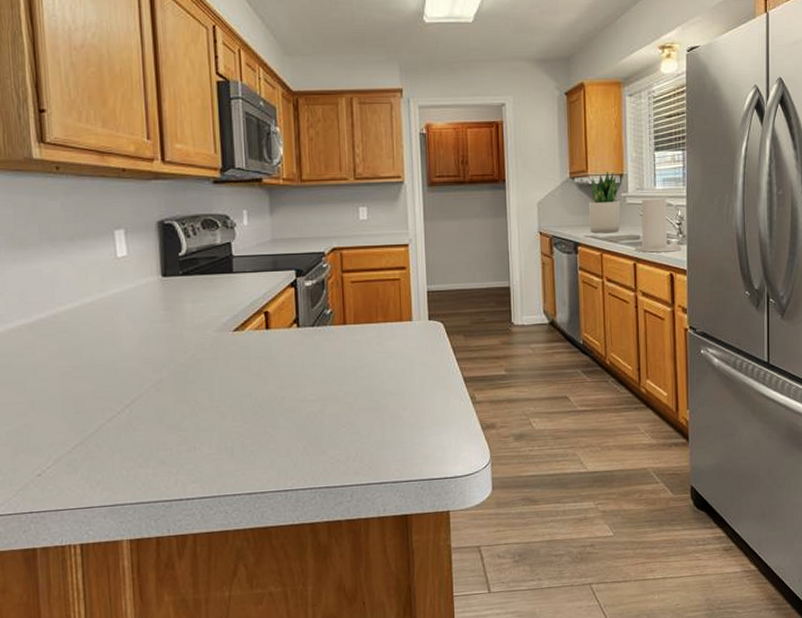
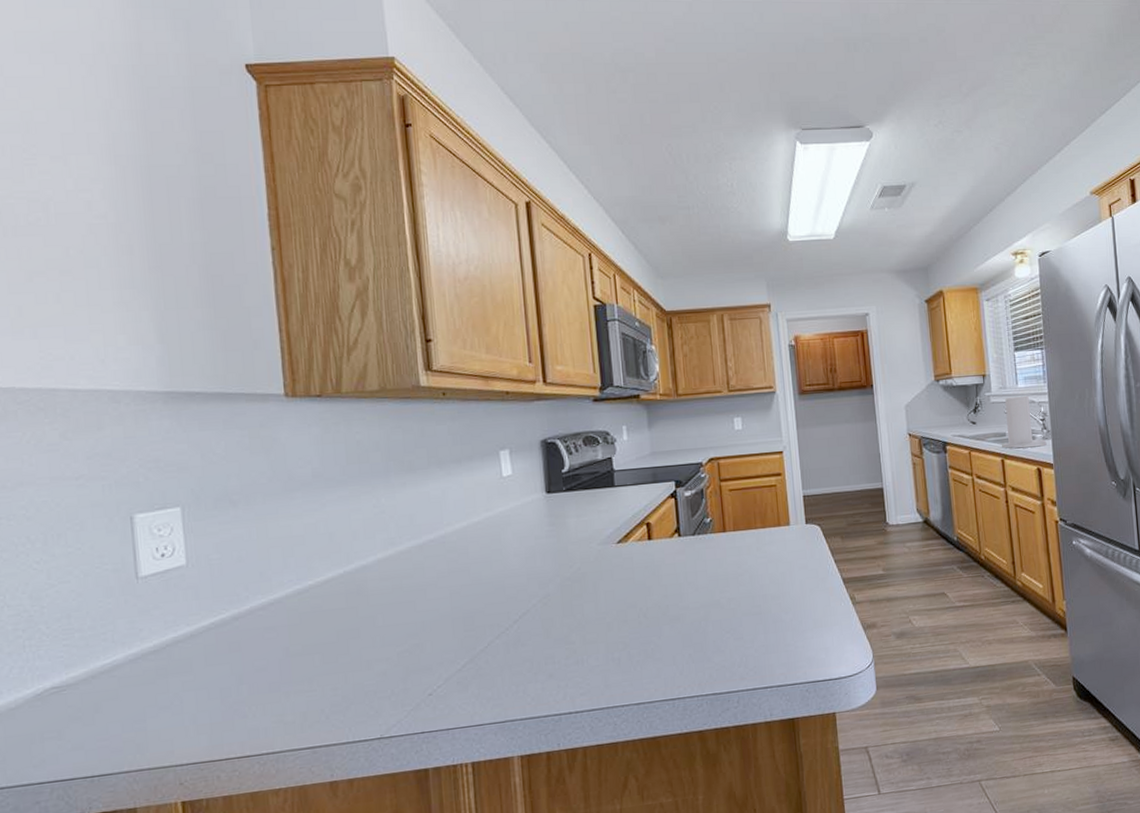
planter: present [588,172,621,233] -> none [954,373,986,432]

